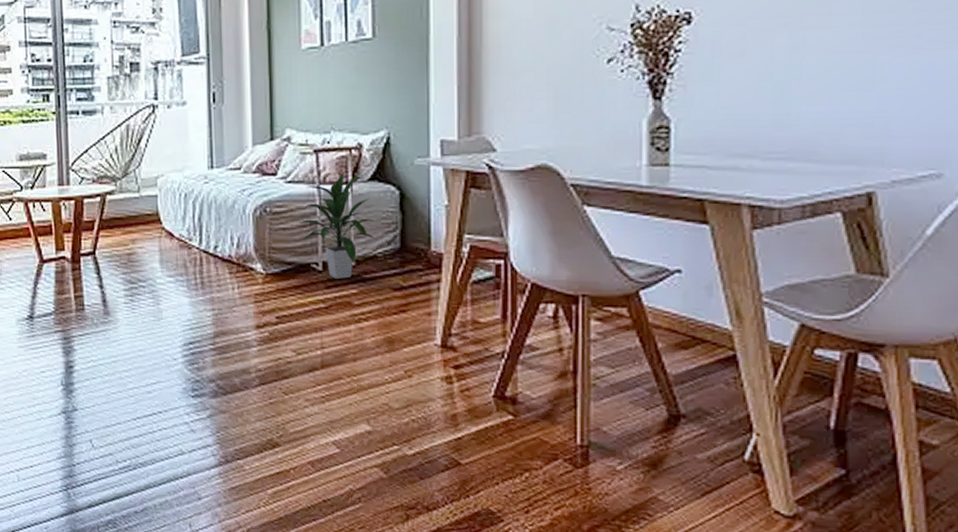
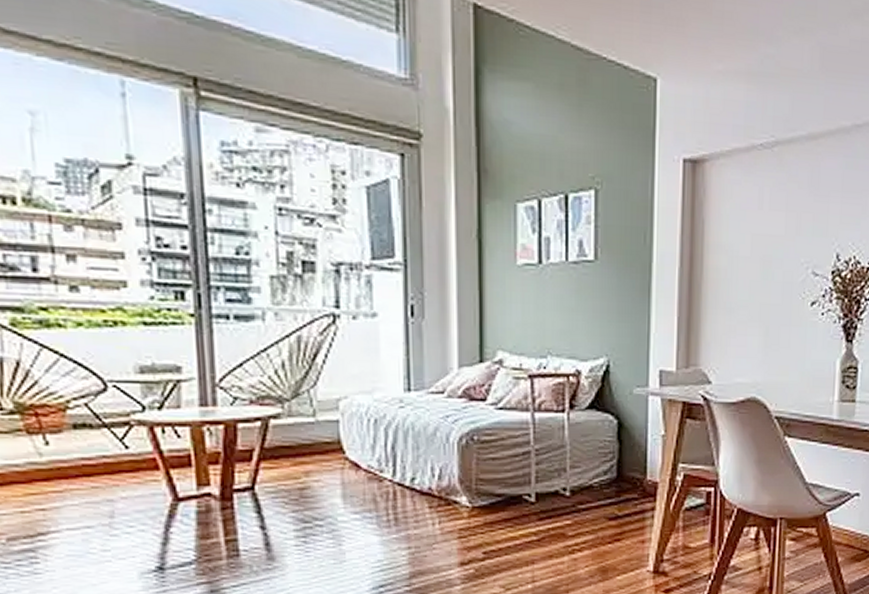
indoor plant: present [297,172,376,279] -> none [509,399,592,510]

